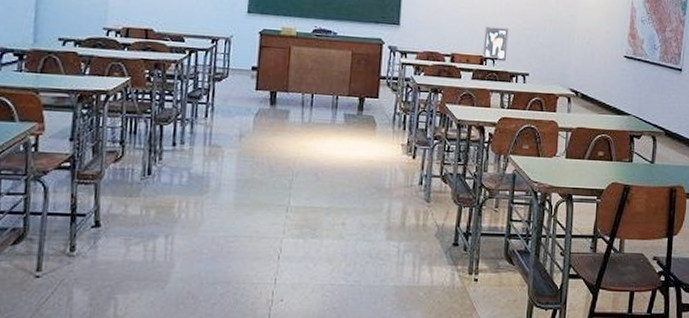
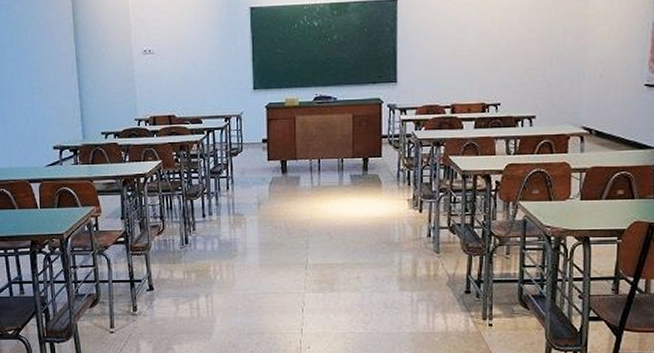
wall art: present [483,26,509,62] -> none [485,71,511,107]

